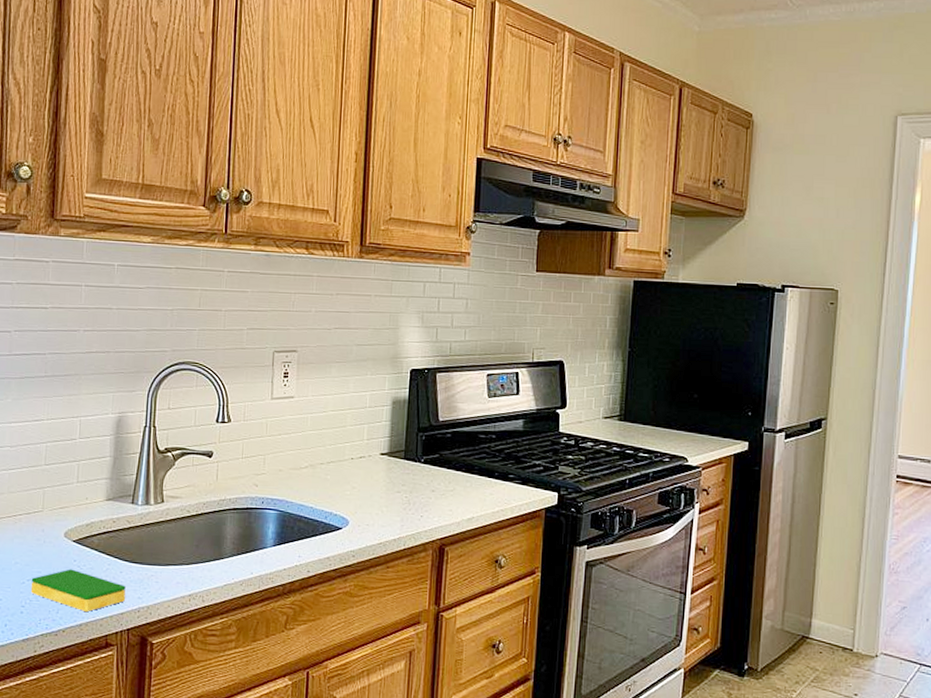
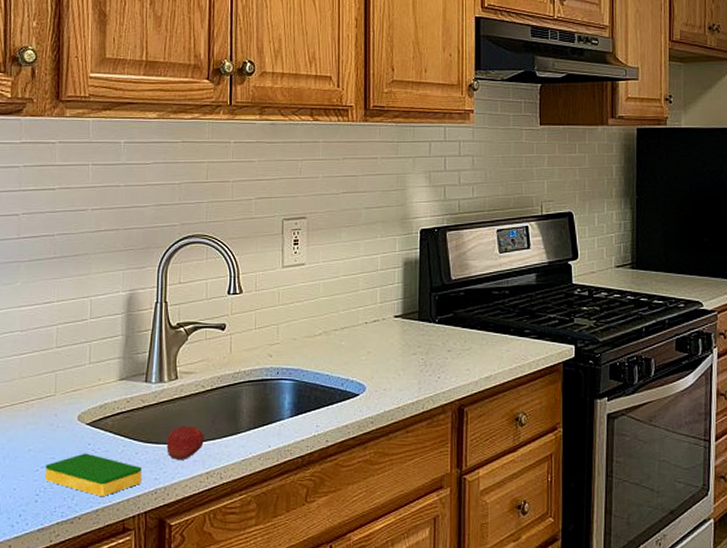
fruit: none [150,548,189,581] -> present [166,426,205,460]

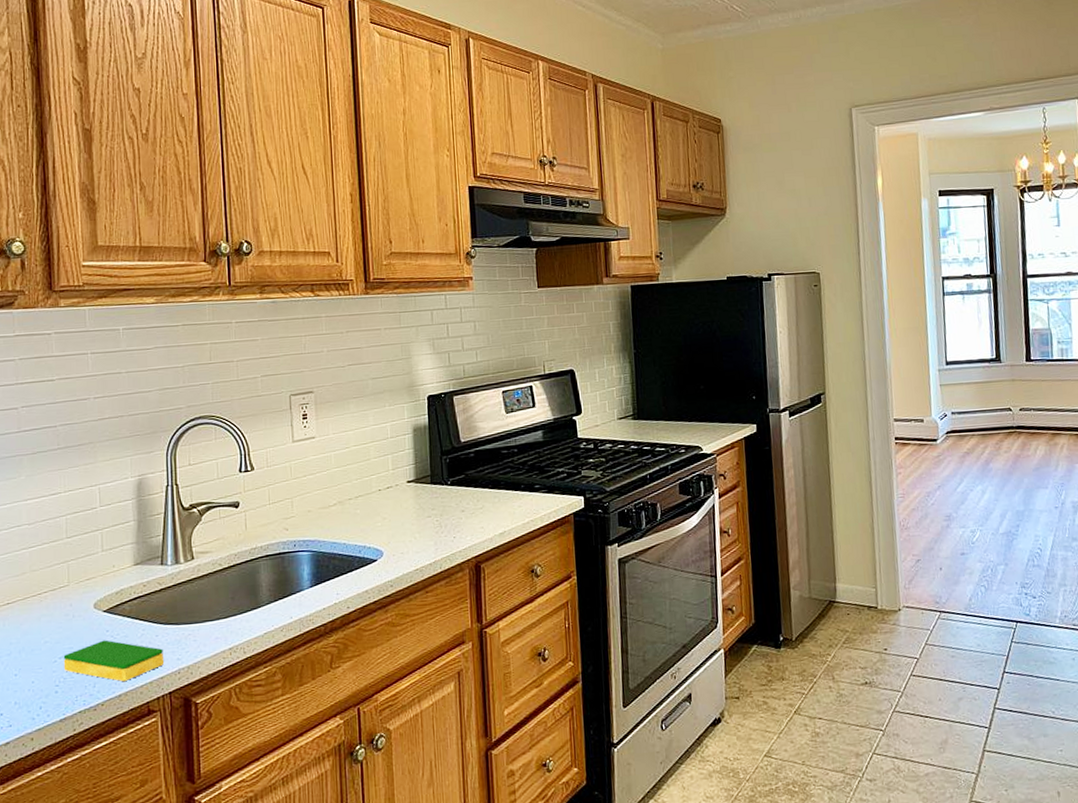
fruit: present [166,426,205,460] -> none [187,604,226,639]

